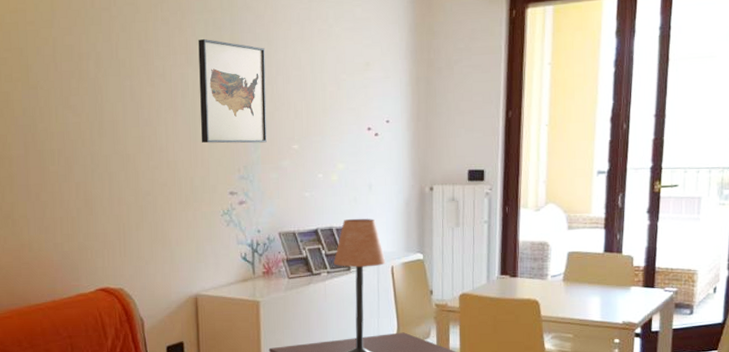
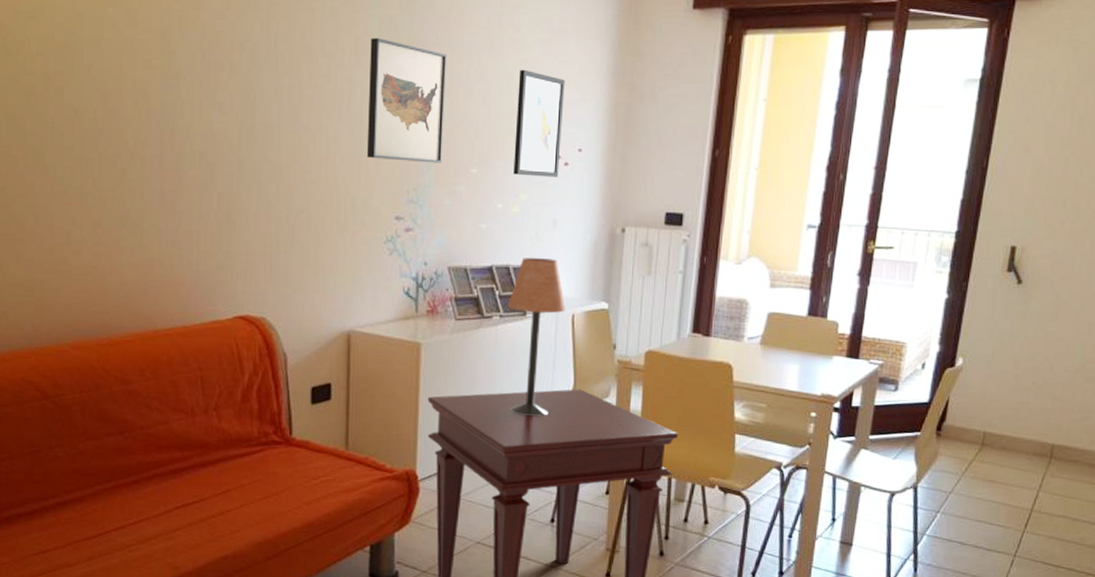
wall art: none [329,55,371,148] -> present [513,69,565,177]

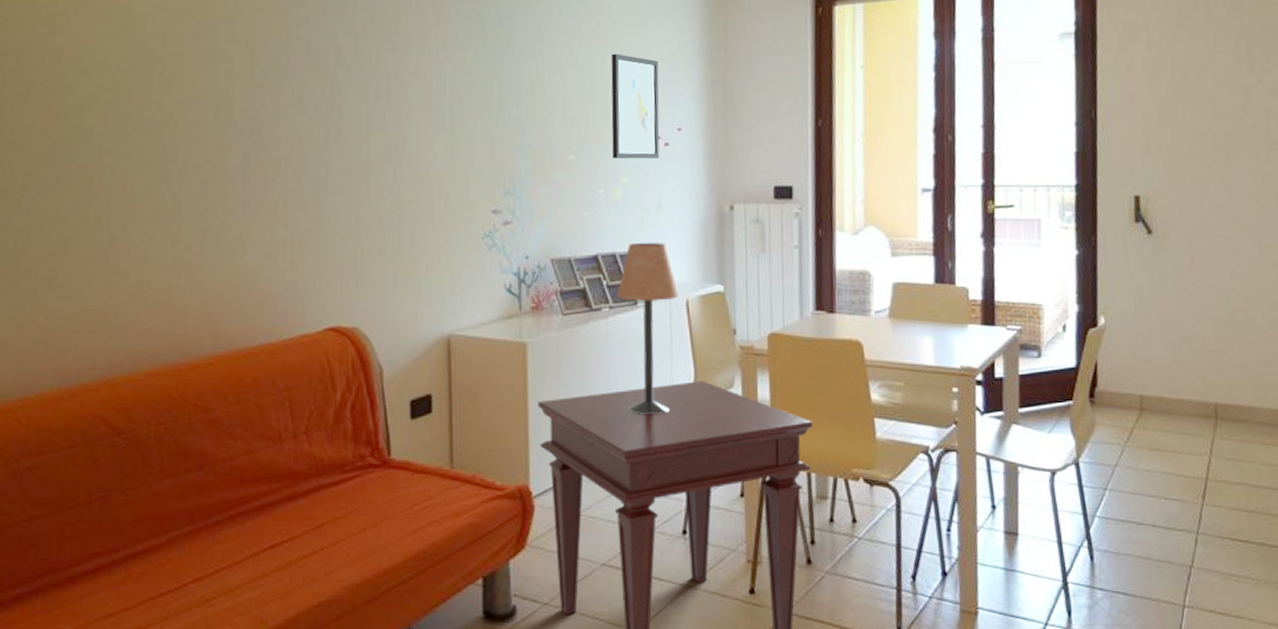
wall art: present [367,37,446,163] -> none [458,32,538,153]

